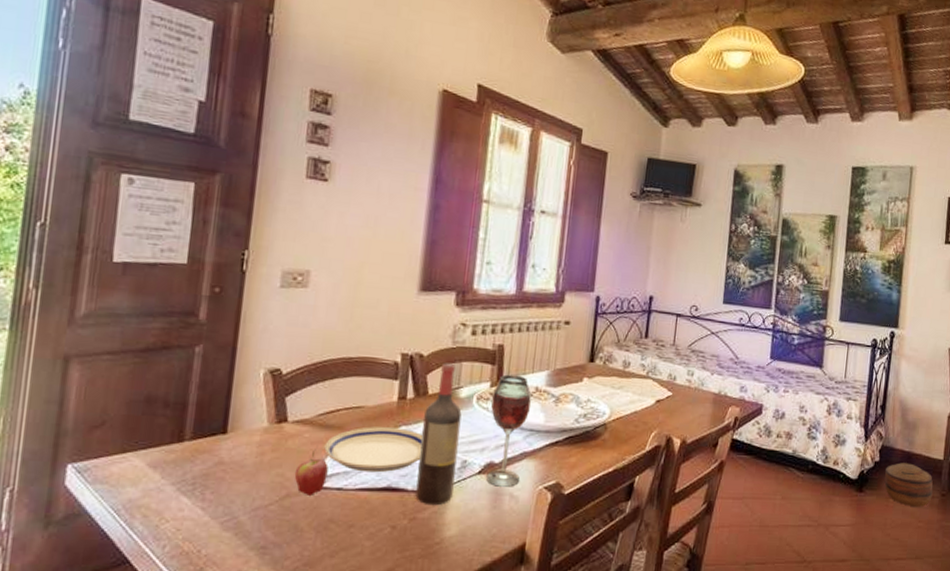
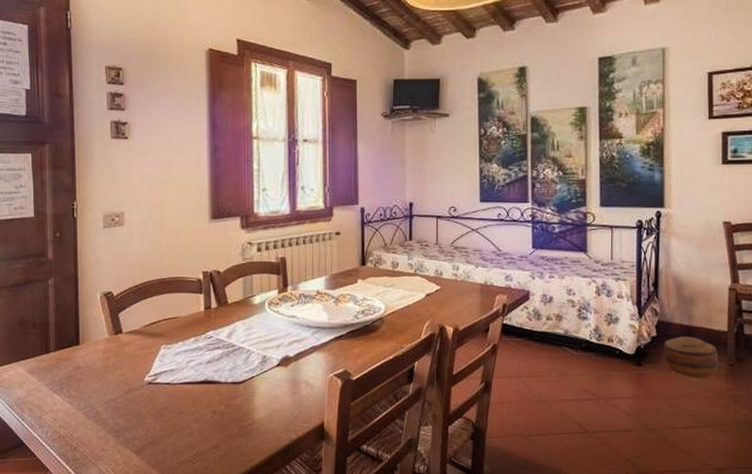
fruit: present [294,446,329,495] -> none [133,351,158,390]
plate: present [324,427,424,473] -> none [152,333,229,369]
wine bottle: present [415,363,462,505] -> none [227,276,258,393]
wineglass: present [486,374,531,487] -> none [281,282,314,376]

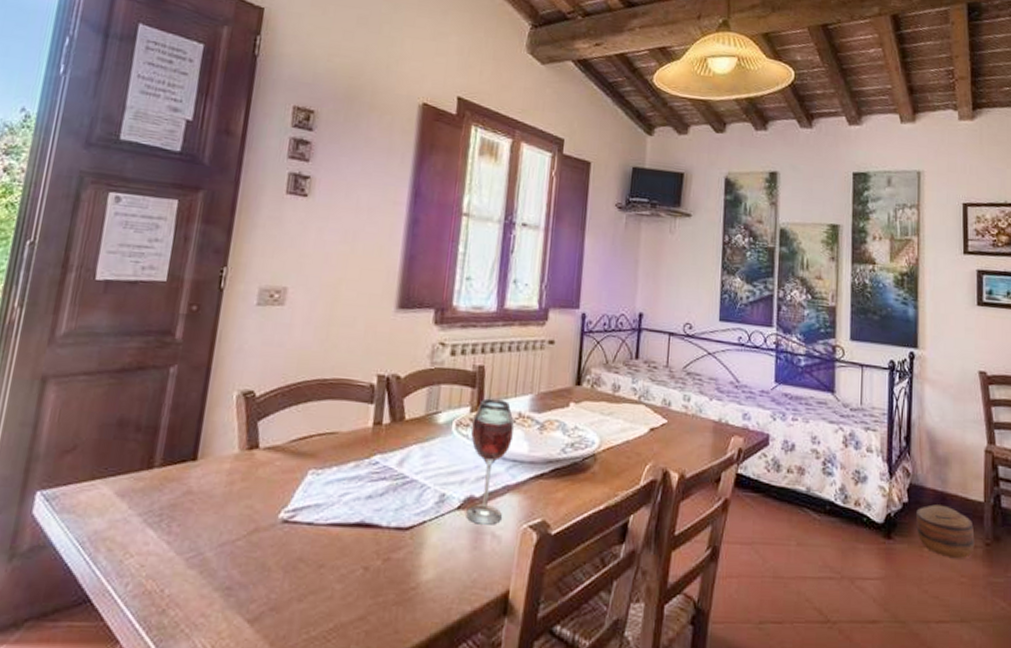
wineglass: none [281,282,314,376] -> present [466,398,514,525]

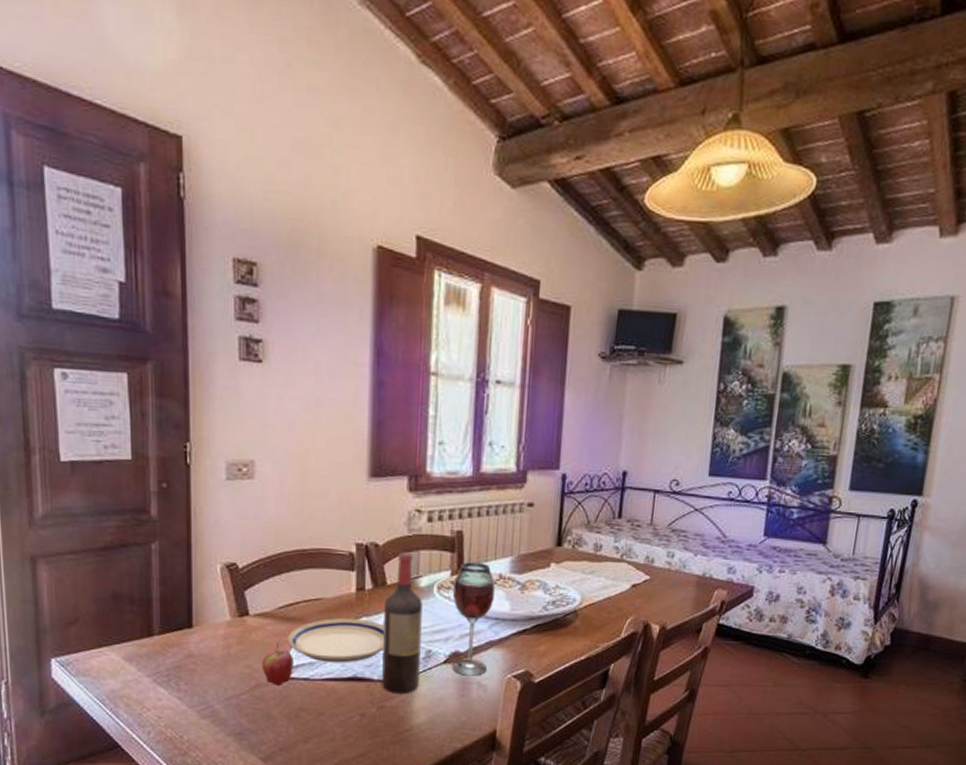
fruit: none [263,475,300,530] -> present [261,638,293,685]
plate: none [295,455,400,506] -> present [287,618,385,663]
wine bottle: none [390,385,440,544] -> present [382,552,423,693]
basket: present [916,504,975,558] -> none [895,646,954,693]

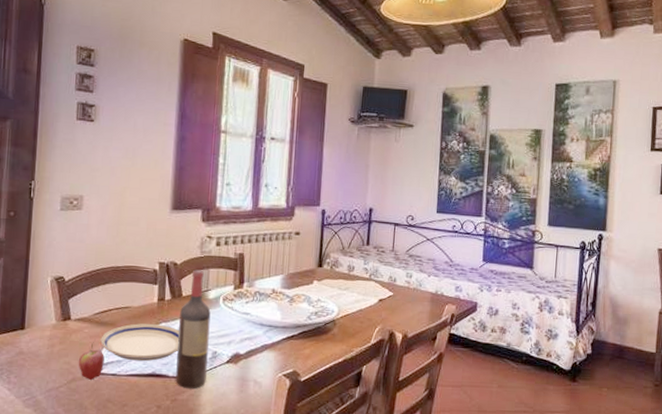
wineglass: present [452,562,495,676] -> none [234,279,269,374]

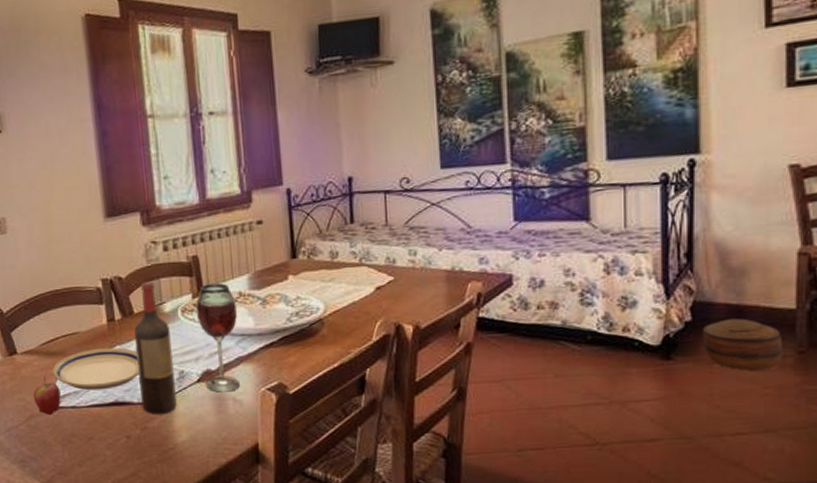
wineglass: none [234,279,269,374] -> present [196,283,240,392]
basket: none [597,355,646,396] -> present [703,318,783,370]

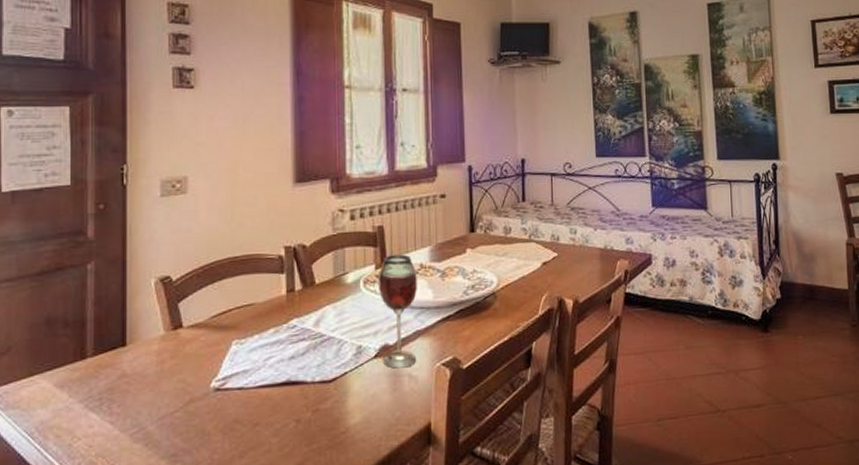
fruit: present [33,372,61,415] -> none [195,348,227,398]
plate: present [52,348,140,391] -> none [221,321,316,369]
wine bottle: present [134,281,177,414] -> none [314,250,352,394]
basket: present [703,318,783,370] -> none [789,296,843,341]

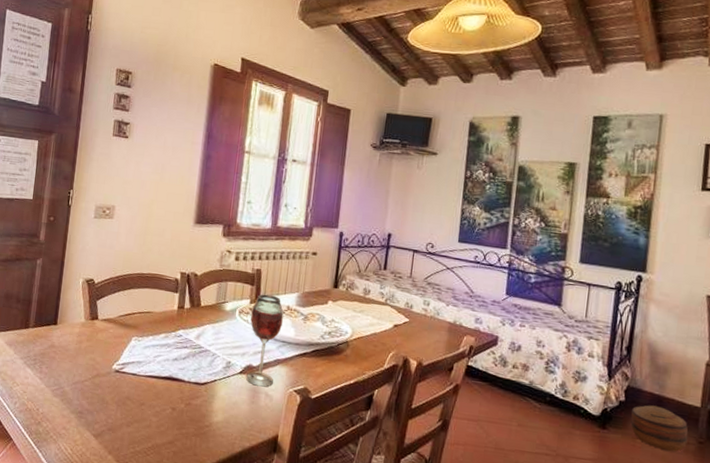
basket: none [789,296,843,341] -> present [631,405,689,452]

